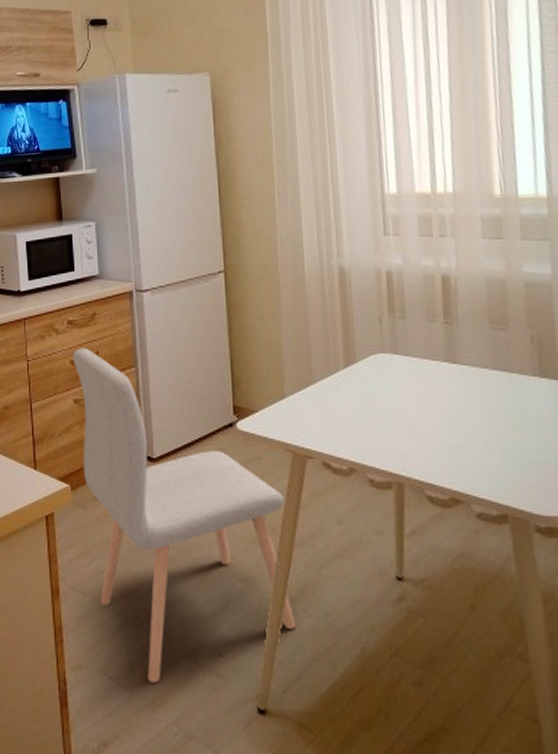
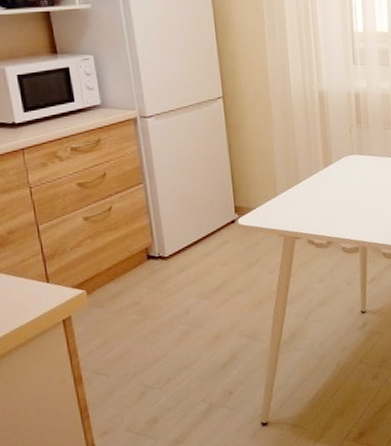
chair: present [72,347,297,683] -> none [78,170,290,428]

